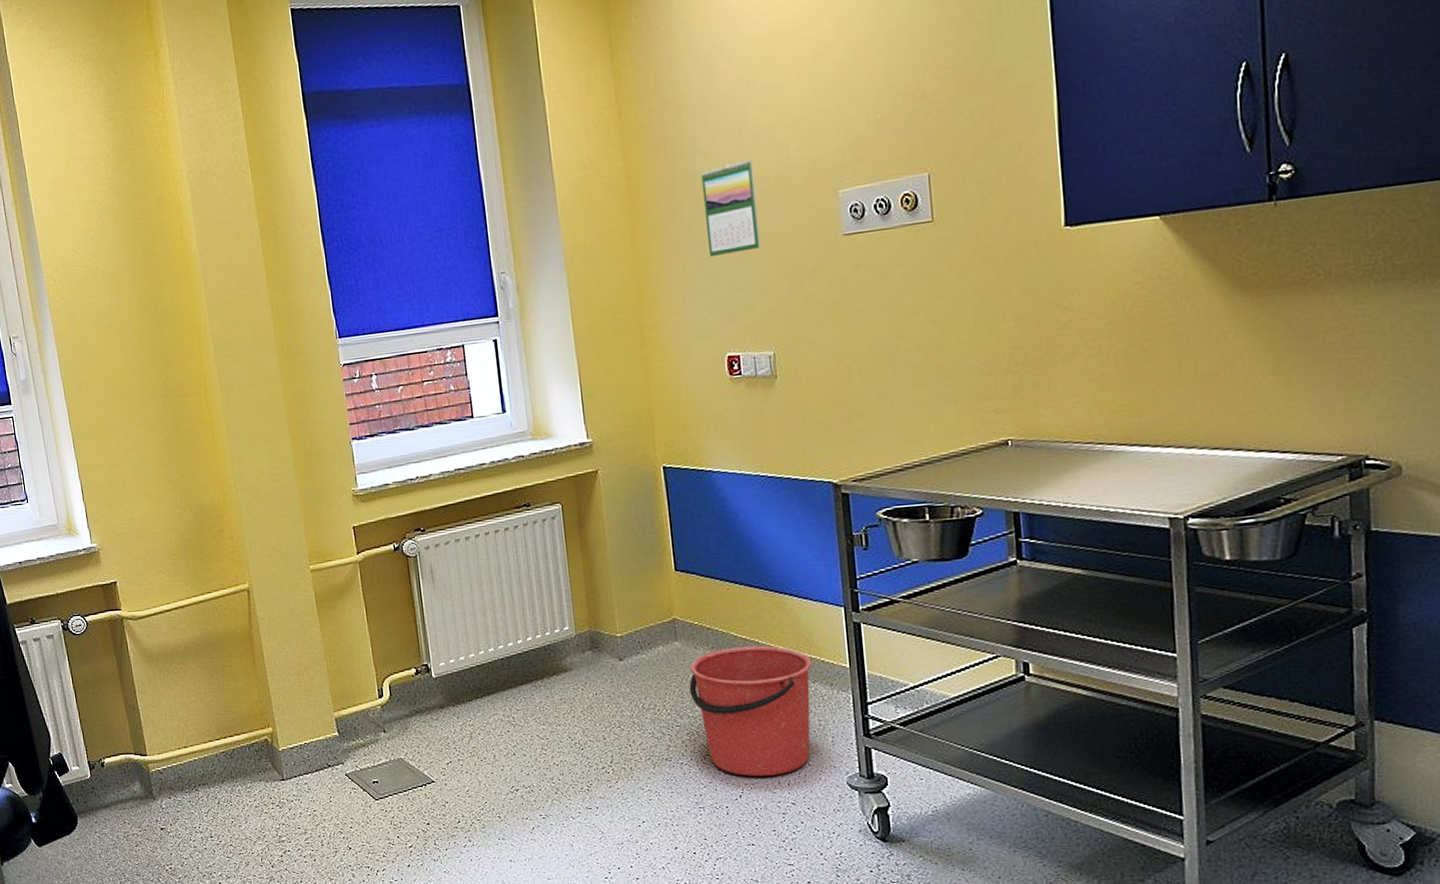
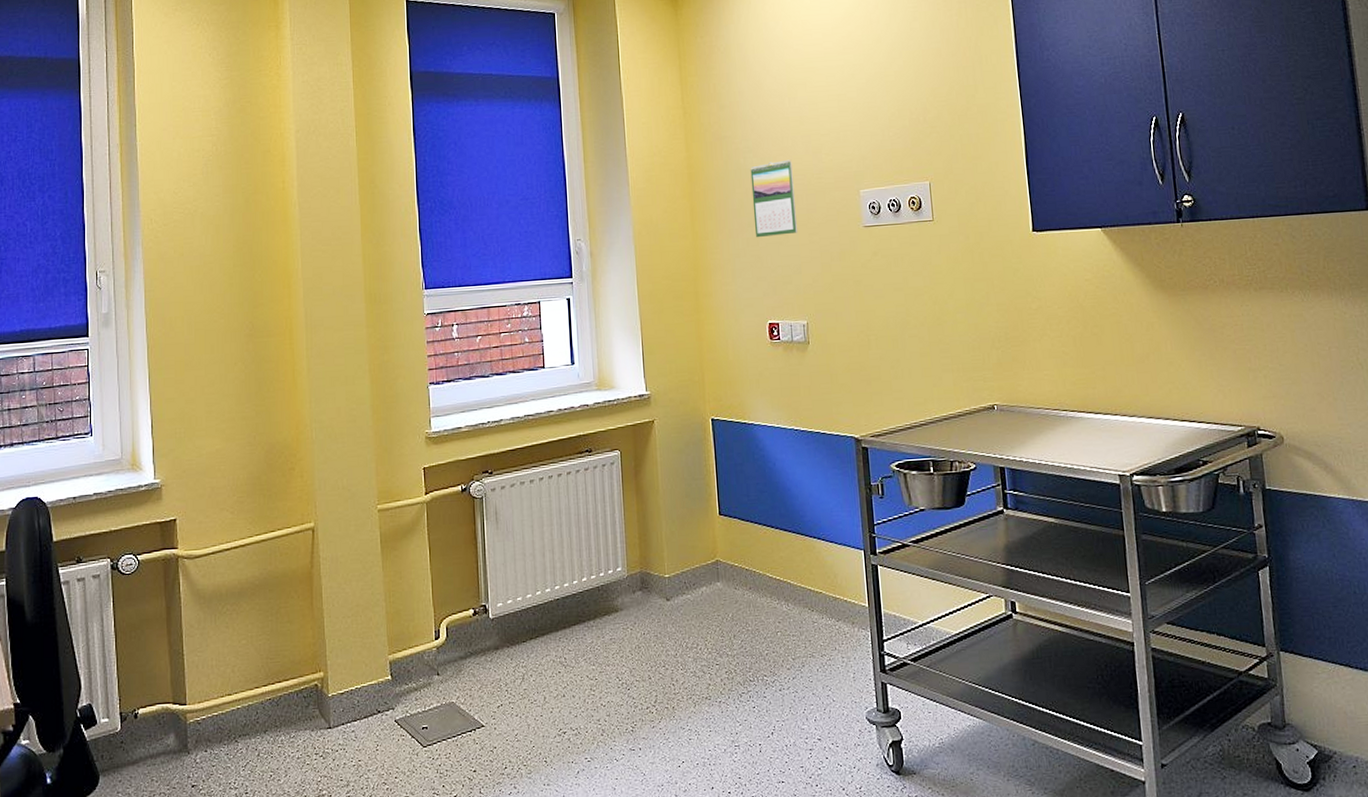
bucket: present [689,645,812,777] -> none [729,586,837,714]

